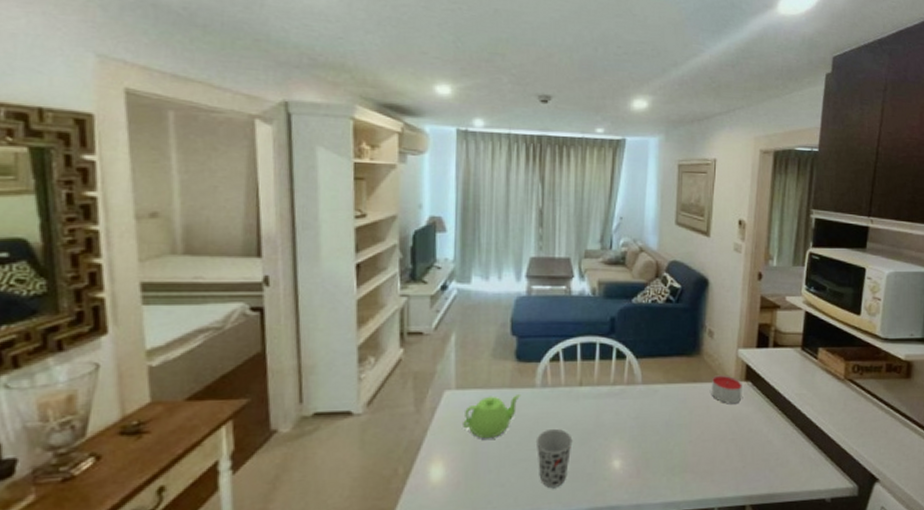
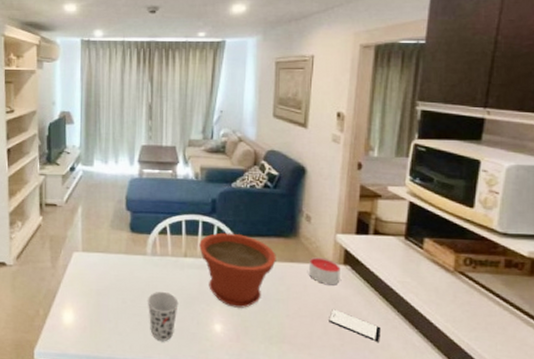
teapot: present [463,395,521,439] -> none [88,259,135,295]
plant pot: none [596,354,679,439] -> present [199,232,276,308]
smartphone: none [731,429,780,459] -> present [329,309,381,342]

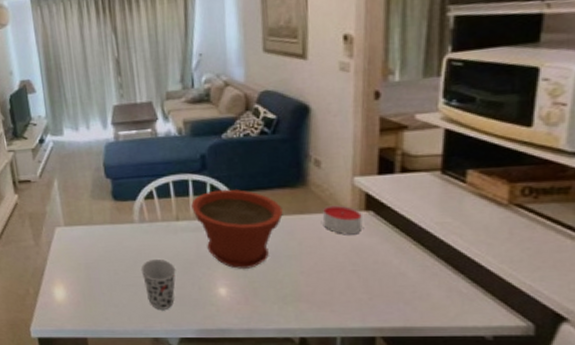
smartphone: present [329,309,381,342] -> none [352,261,417,292]

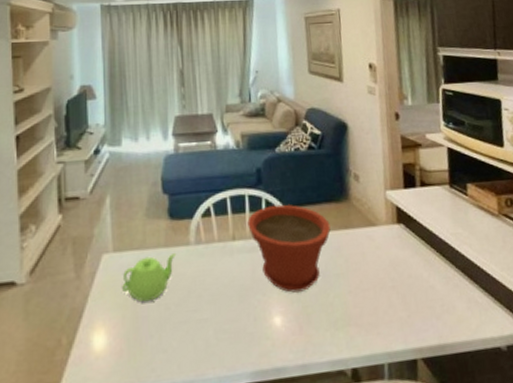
teapot: none [75,230,122,267] -> present [122,253,177,302]
cup: present [140,258,176,309] -> none [194,286,231,351]
candle: present [322,205,363,235] -> none [363,218,397,249]

